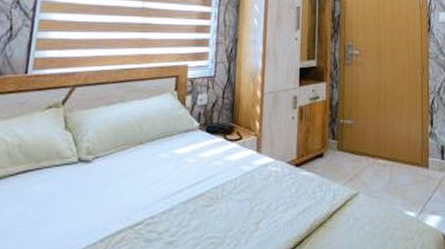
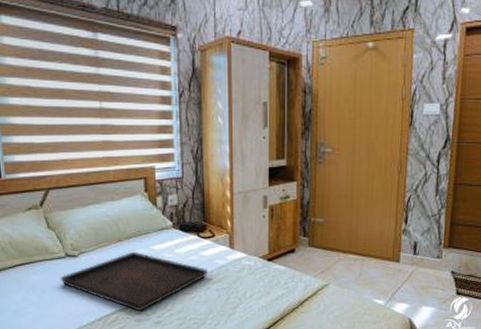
serving tray: none [66,155,231,229] -> present [60,251,207,312]

